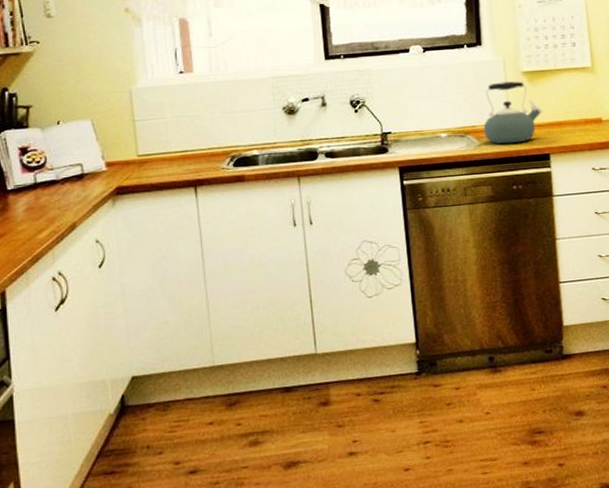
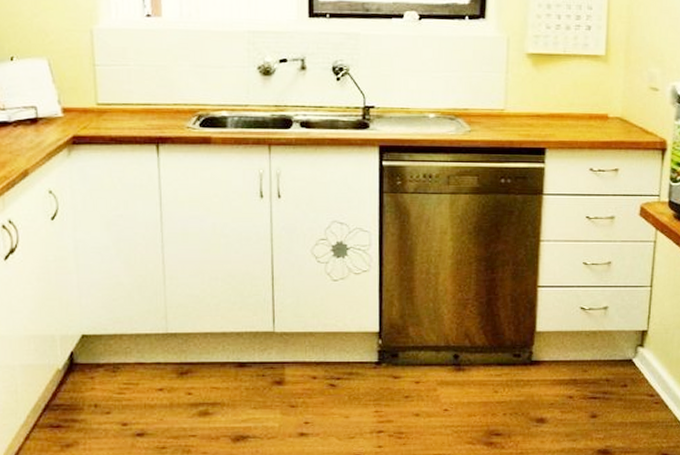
kettle: present [483,81,543,144] -> none [476,62,544,133]

